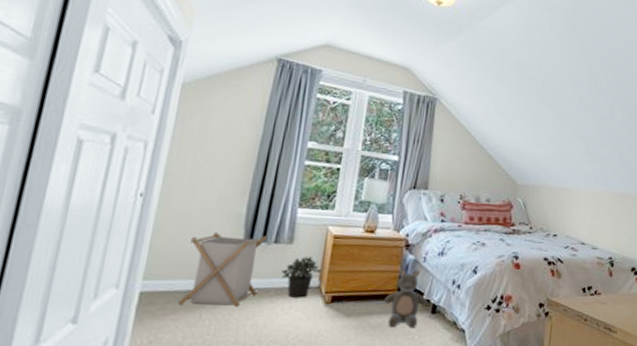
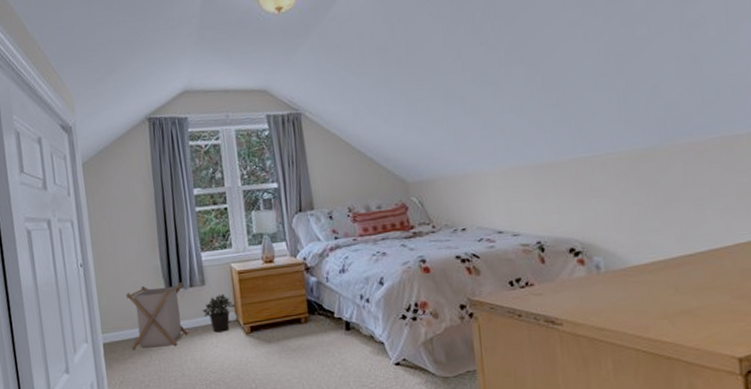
stuffed bear: present [384,269,427,327] -> none [298,290,340,347]

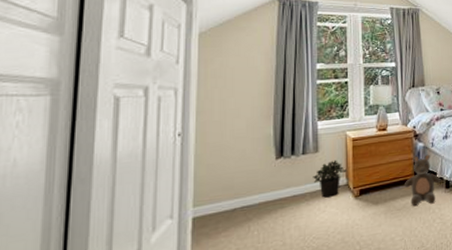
laundry basket: present [126,282,188,351] -> none [228,150,296,223]
stuffed bear: none [298,290,340,347] -> present [405,154,441,206]

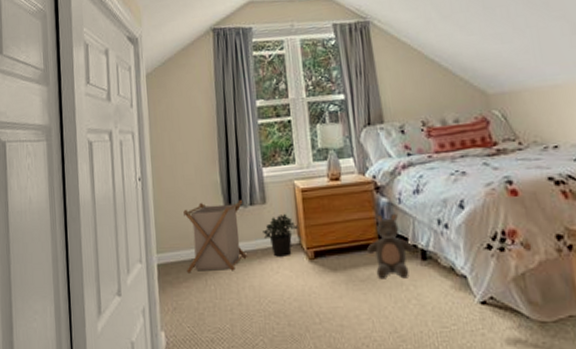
laundry basket: none [228,150,296,223] -> present [183,200,247,273]

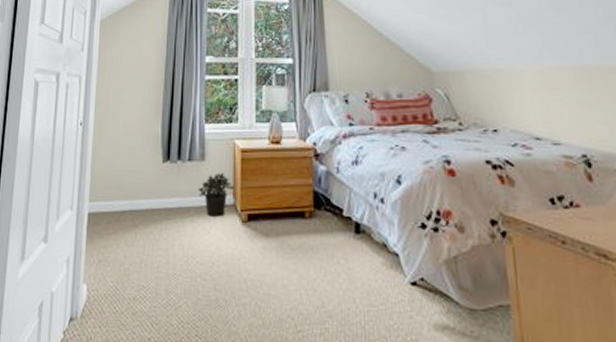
laundry basket: present [183,200,247,273] -> none [117,154,182,227]
stuffed bear: present [367,213,414,278] -> none [301,182,348,249]

